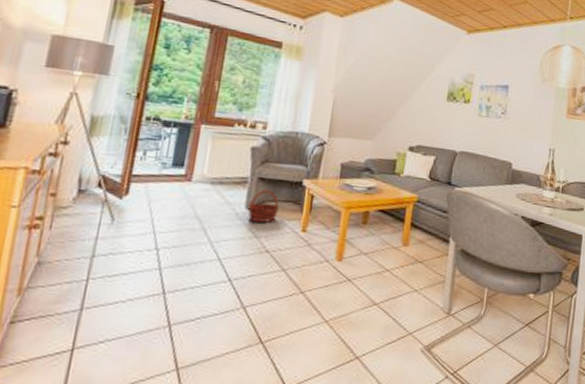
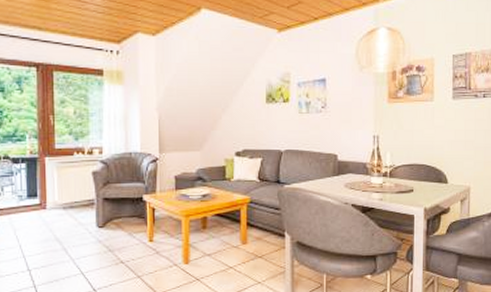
basket: present [247,189,280,223] -> none [98,208,126,238]

